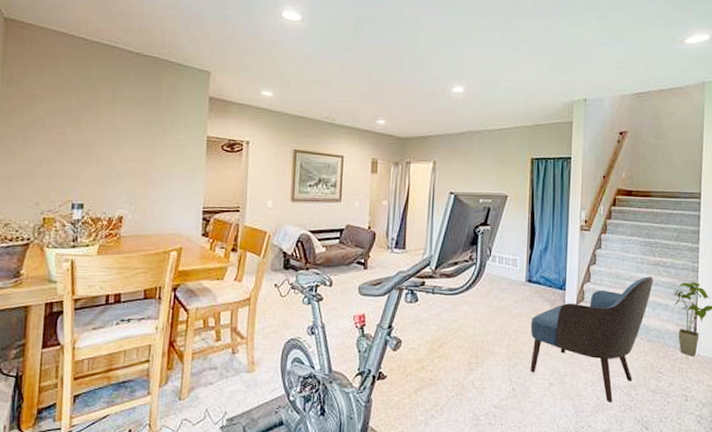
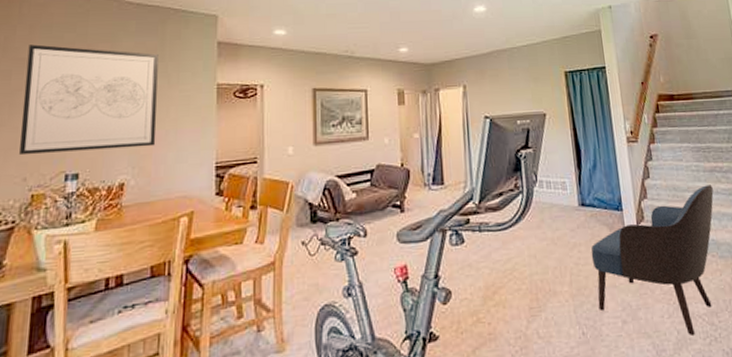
wall art: none [32,83,155,187] -> present [19,44,159,156]

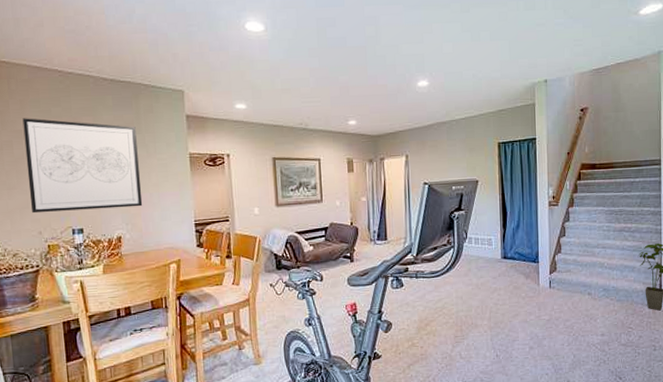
armchair: present [591,185,714,335] -> none [508,242,620,359]

